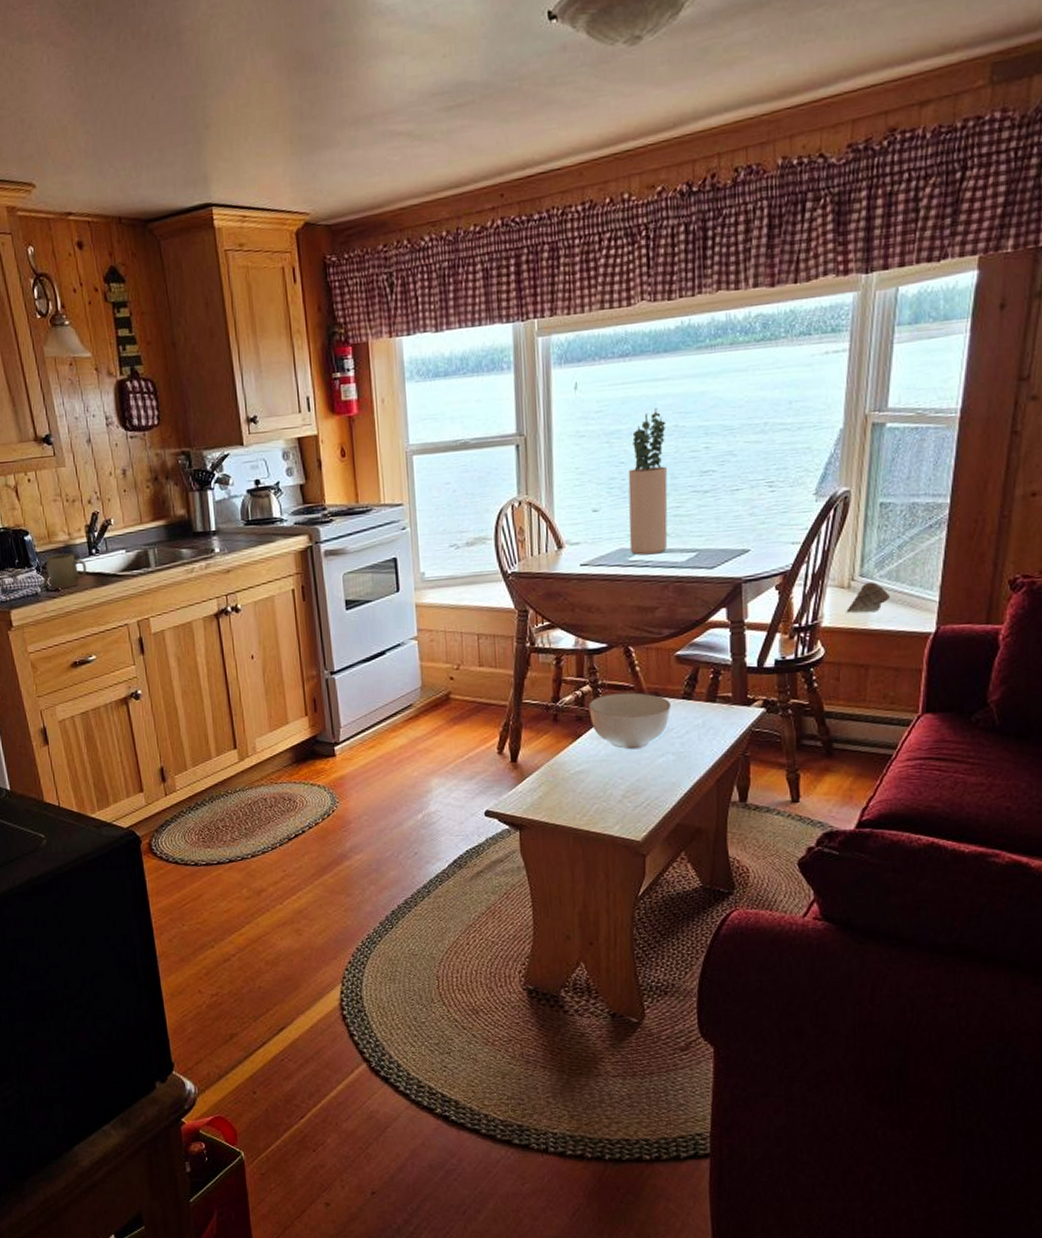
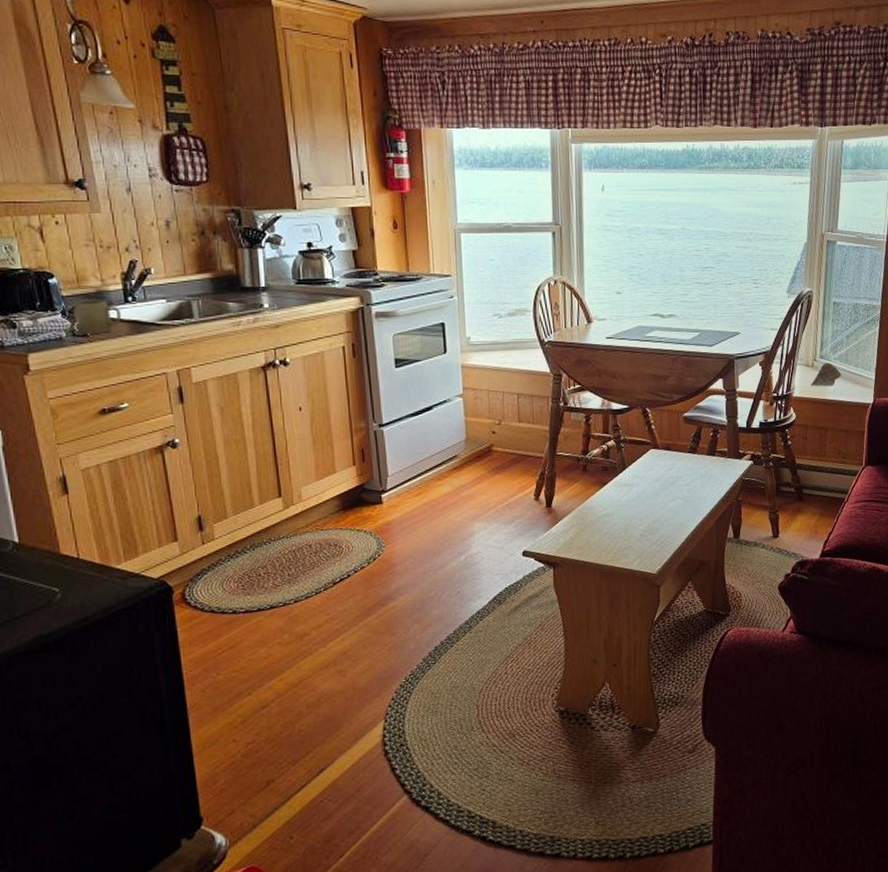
bowl: present [588,692,671,749] -> none [613,447,680,495]
vase: present [628,408,668,555] -> none [645,213,677,332]

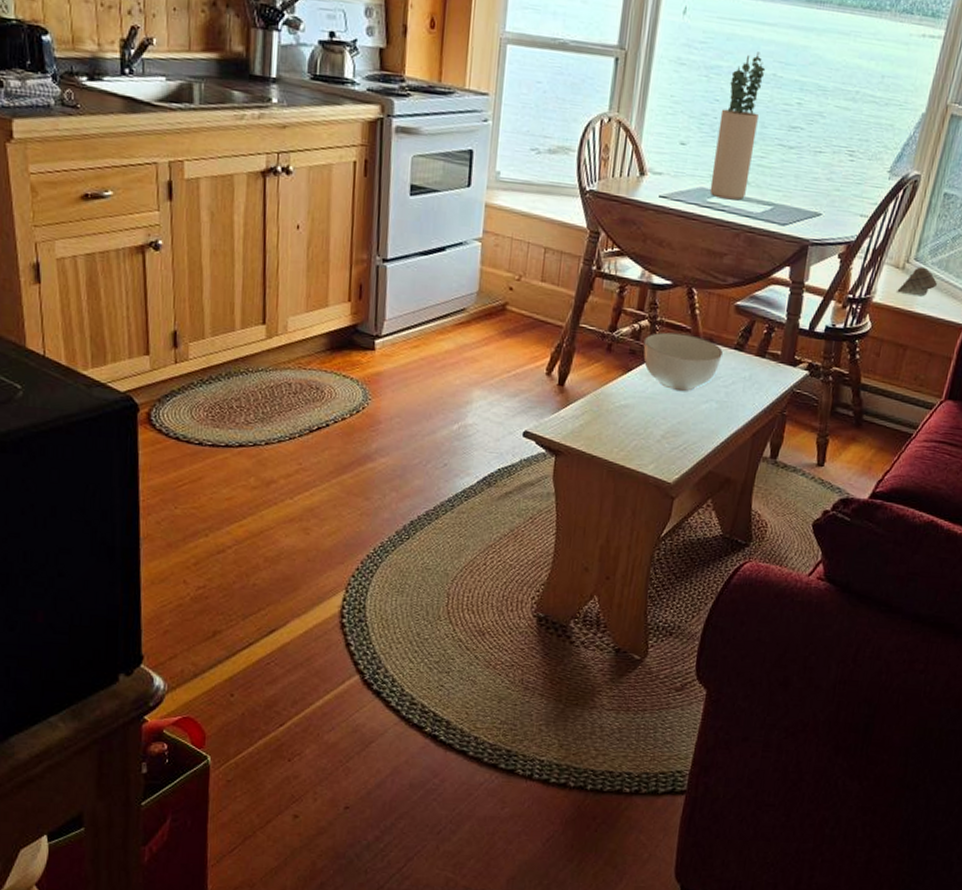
mug: present [73,299,122,334] -> none [65,64,116,107]
bowl: none [613,447,680,495] -> present [643,332,723,391]
vase: none [645,213,677,332] -> present [709,52,766,201]

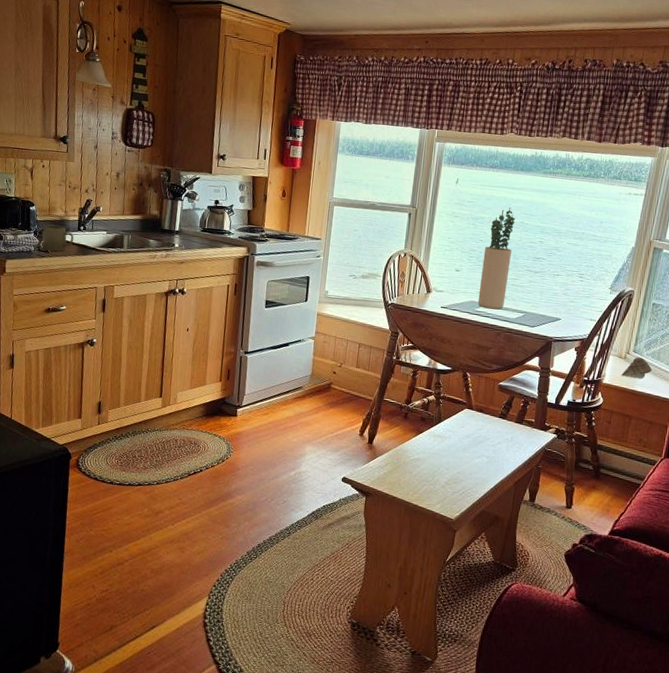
mug: none [65,64,116,107] -> present [42,224,74,252]
bowl: present [643,332,723,391] -> none [431,404,490,449]

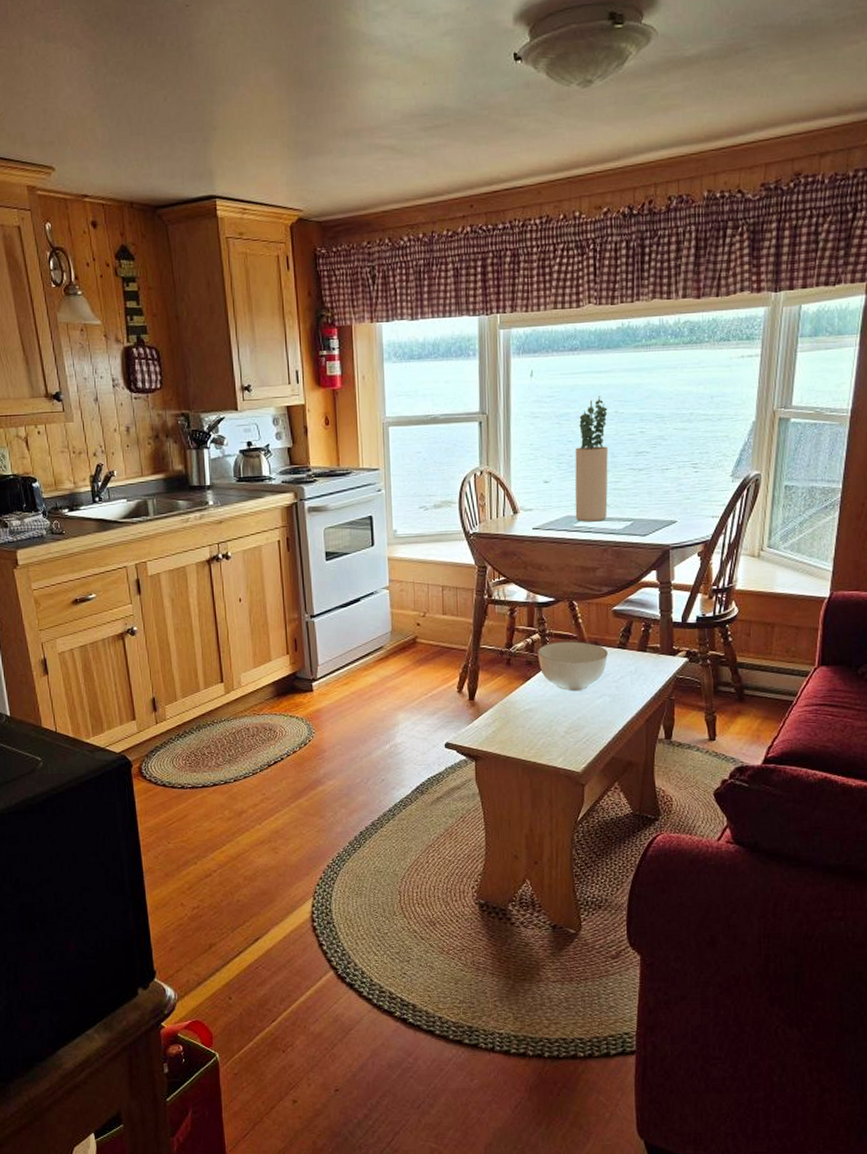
mug: present [42,224,74,252] -> none [52,500,91,532]
bowl: none [431,404,490,449] -> present [537,641,608,691]
seashell: present [621,357,652,379] -> none [756,552,792,579]

